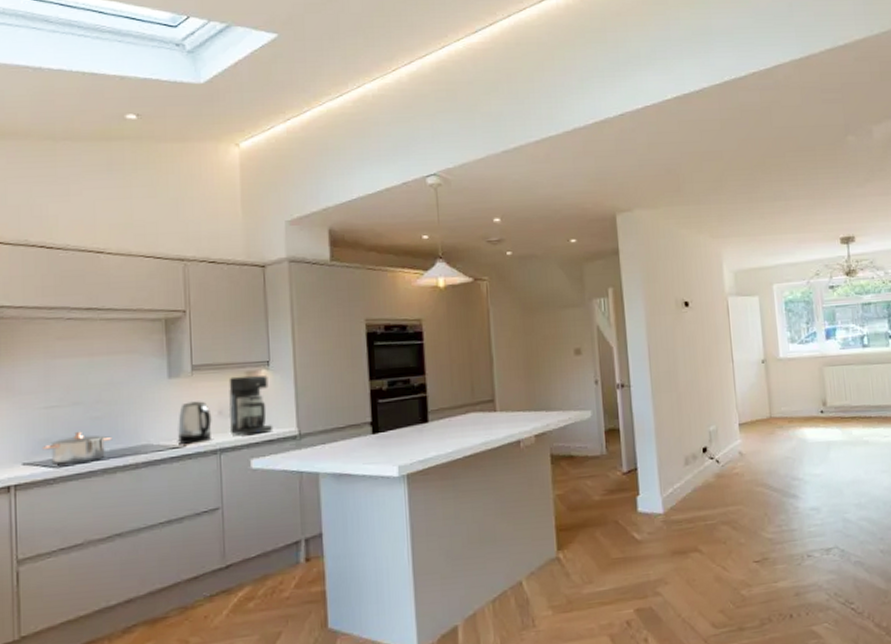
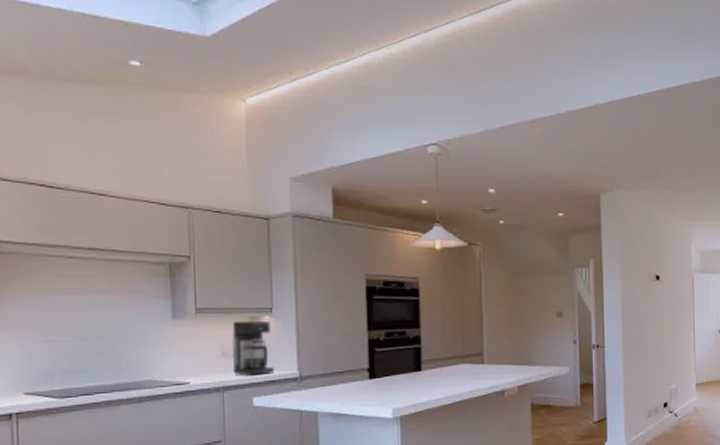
cooking pot: present [41,431,113,465] -> none [43,365,116,395]
kettle: present [177,401,212,444] -> none [180,342,215,381]

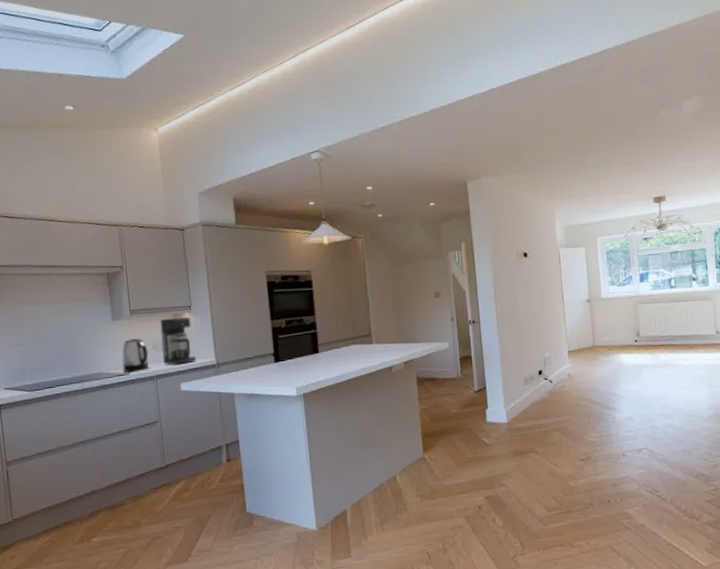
kettle: none [180,342,215,381] -> present [121,338,149,372]

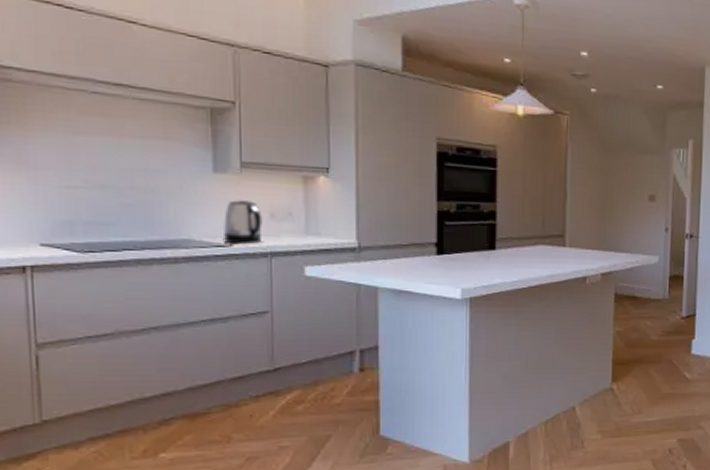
coffee maker: present [160,317,197,365] -> none [282,179,331,242]

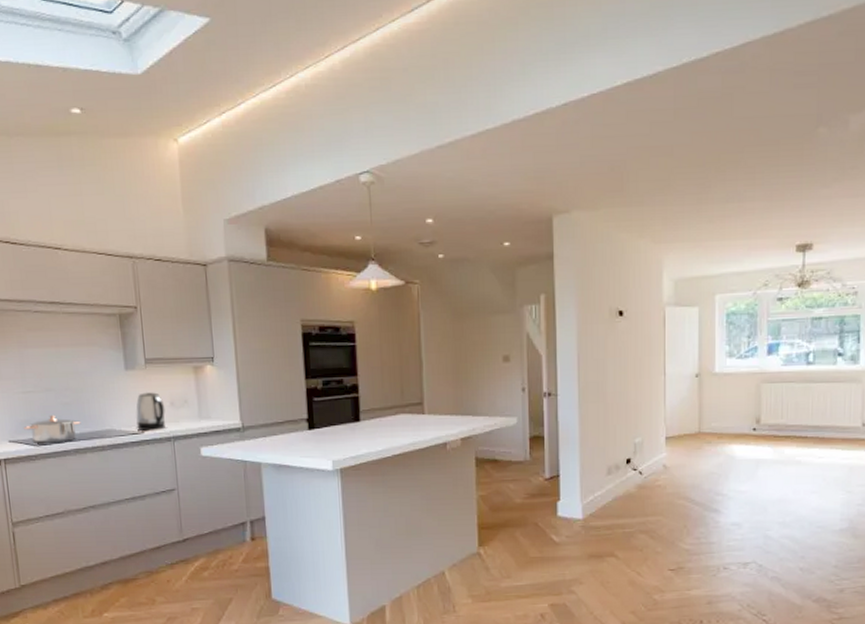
cooking pot: none [62,216,148,250] -> present [22,414,81,443]

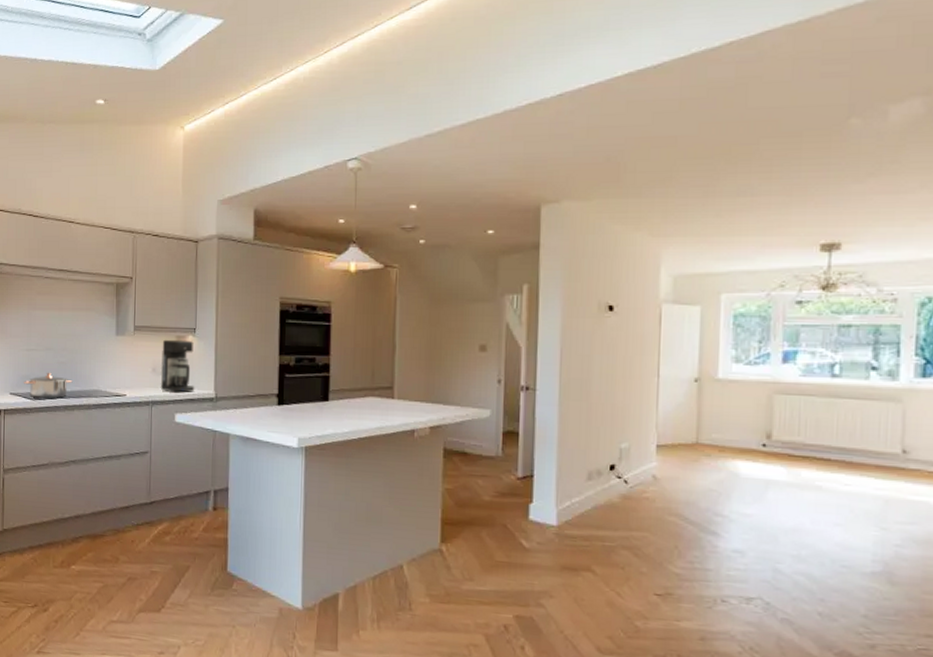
kettle: present [135,392,165,431] -> none [120,357,147,394]
coffee maker: none [178,370,219,426] -> present [160,339,195,393]

